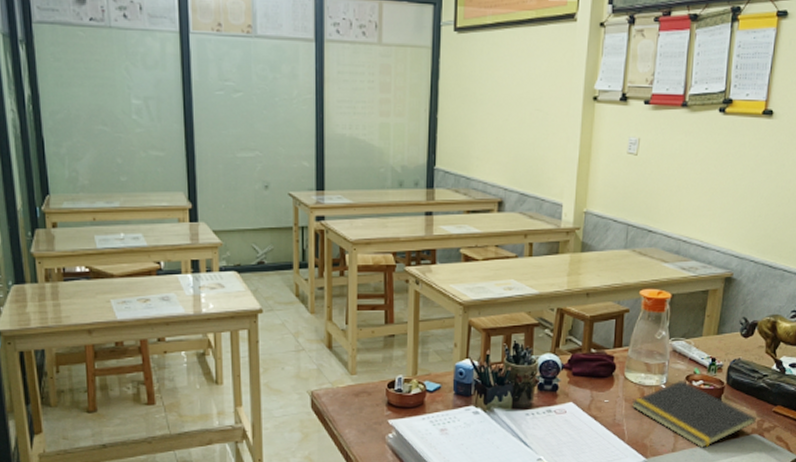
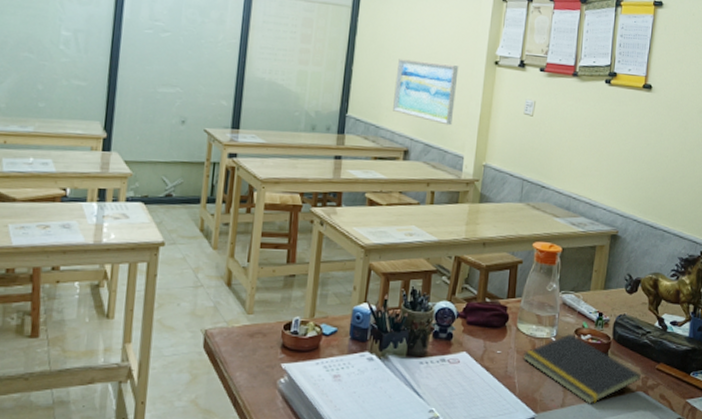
wall art: none [484,102,553,172] -> present [393,59,459,126]

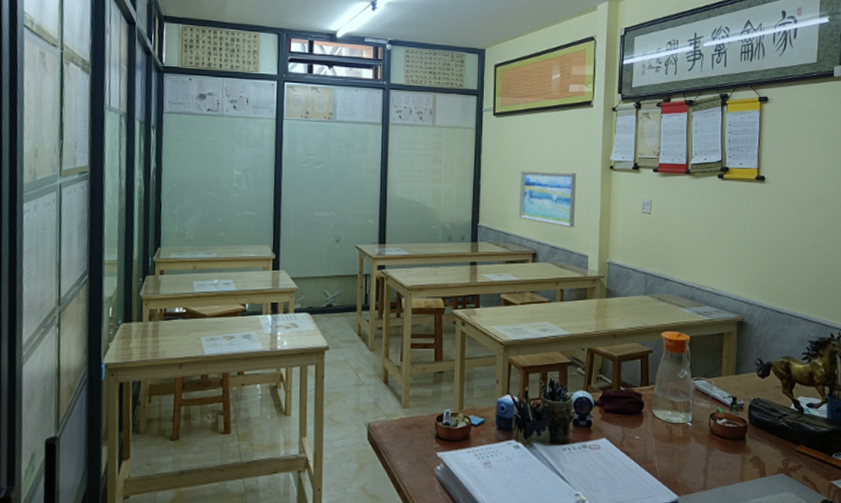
notepad: present [522,334,641,404] -> none [661,419,781,487]

